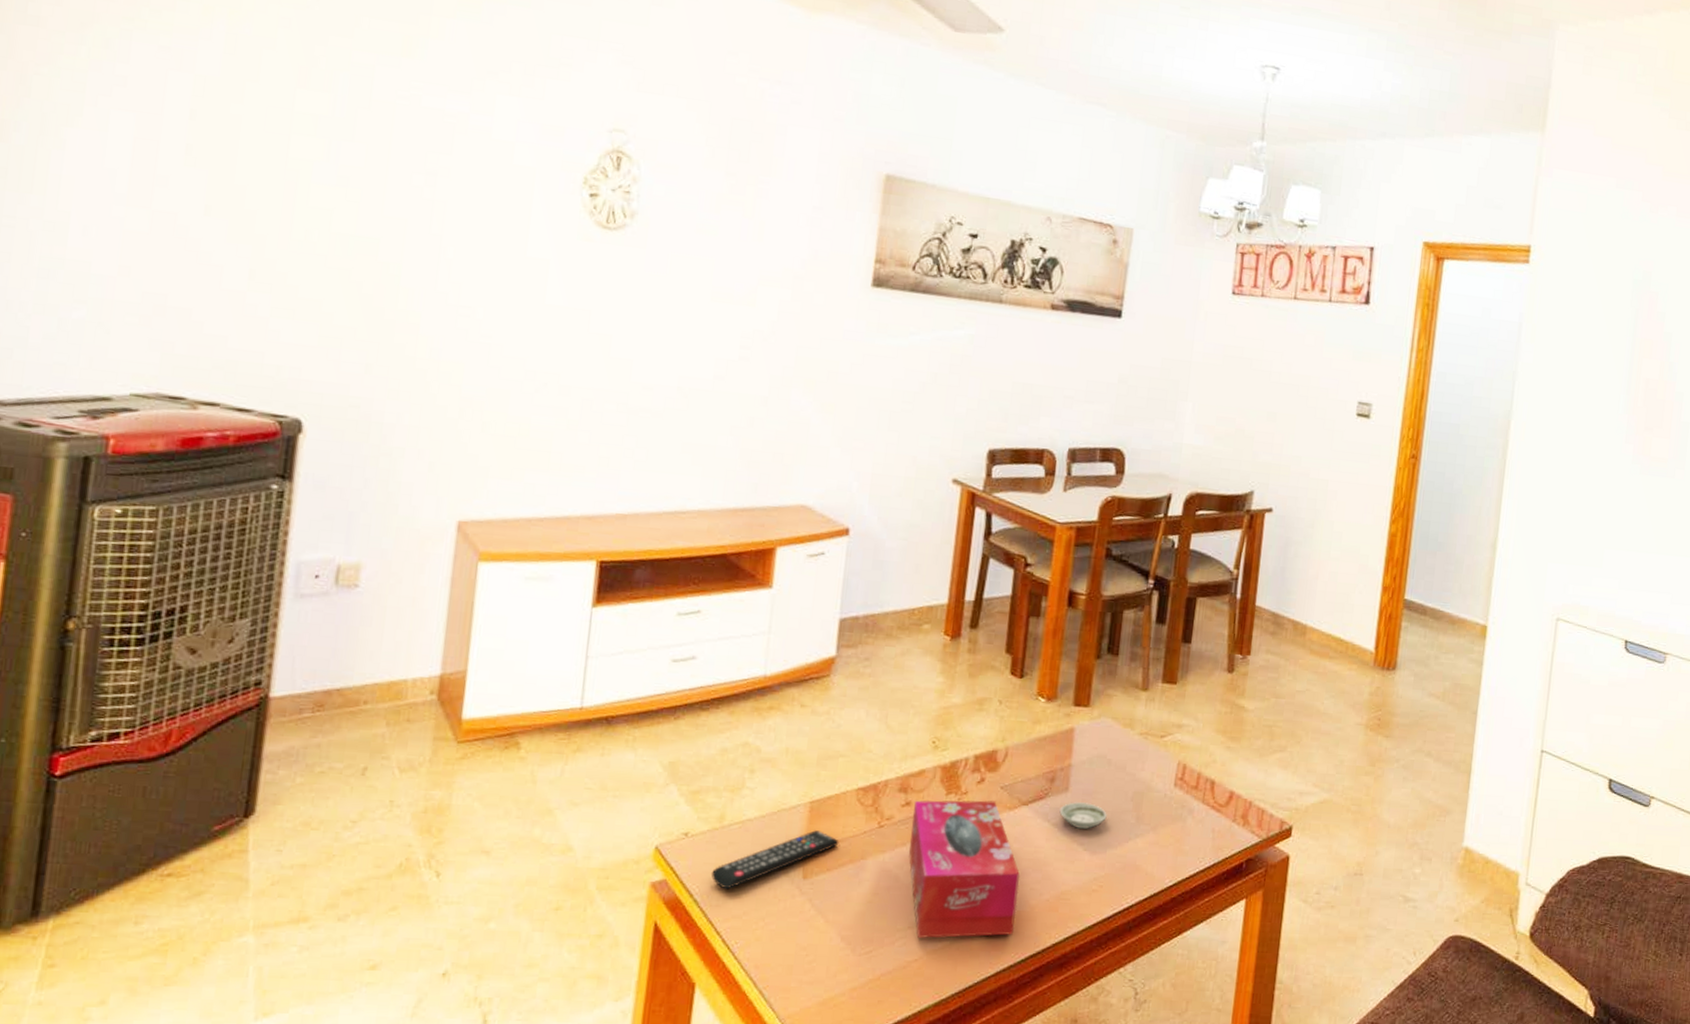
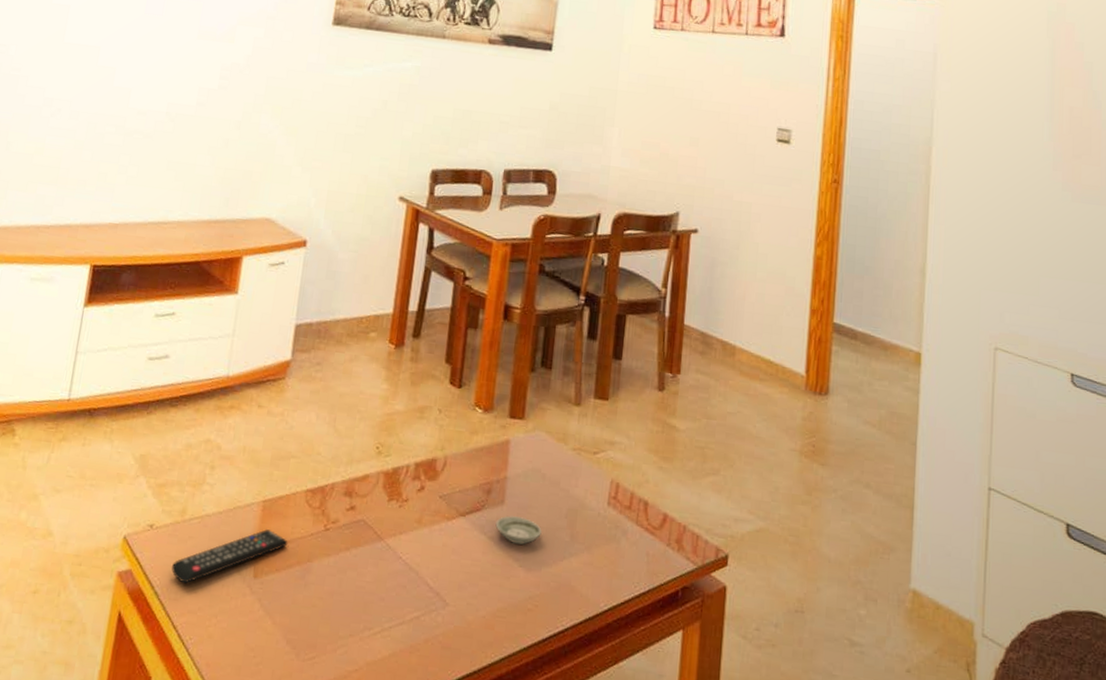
tissue box: present [908,799,1021,938] -> none [351,505,458,651]

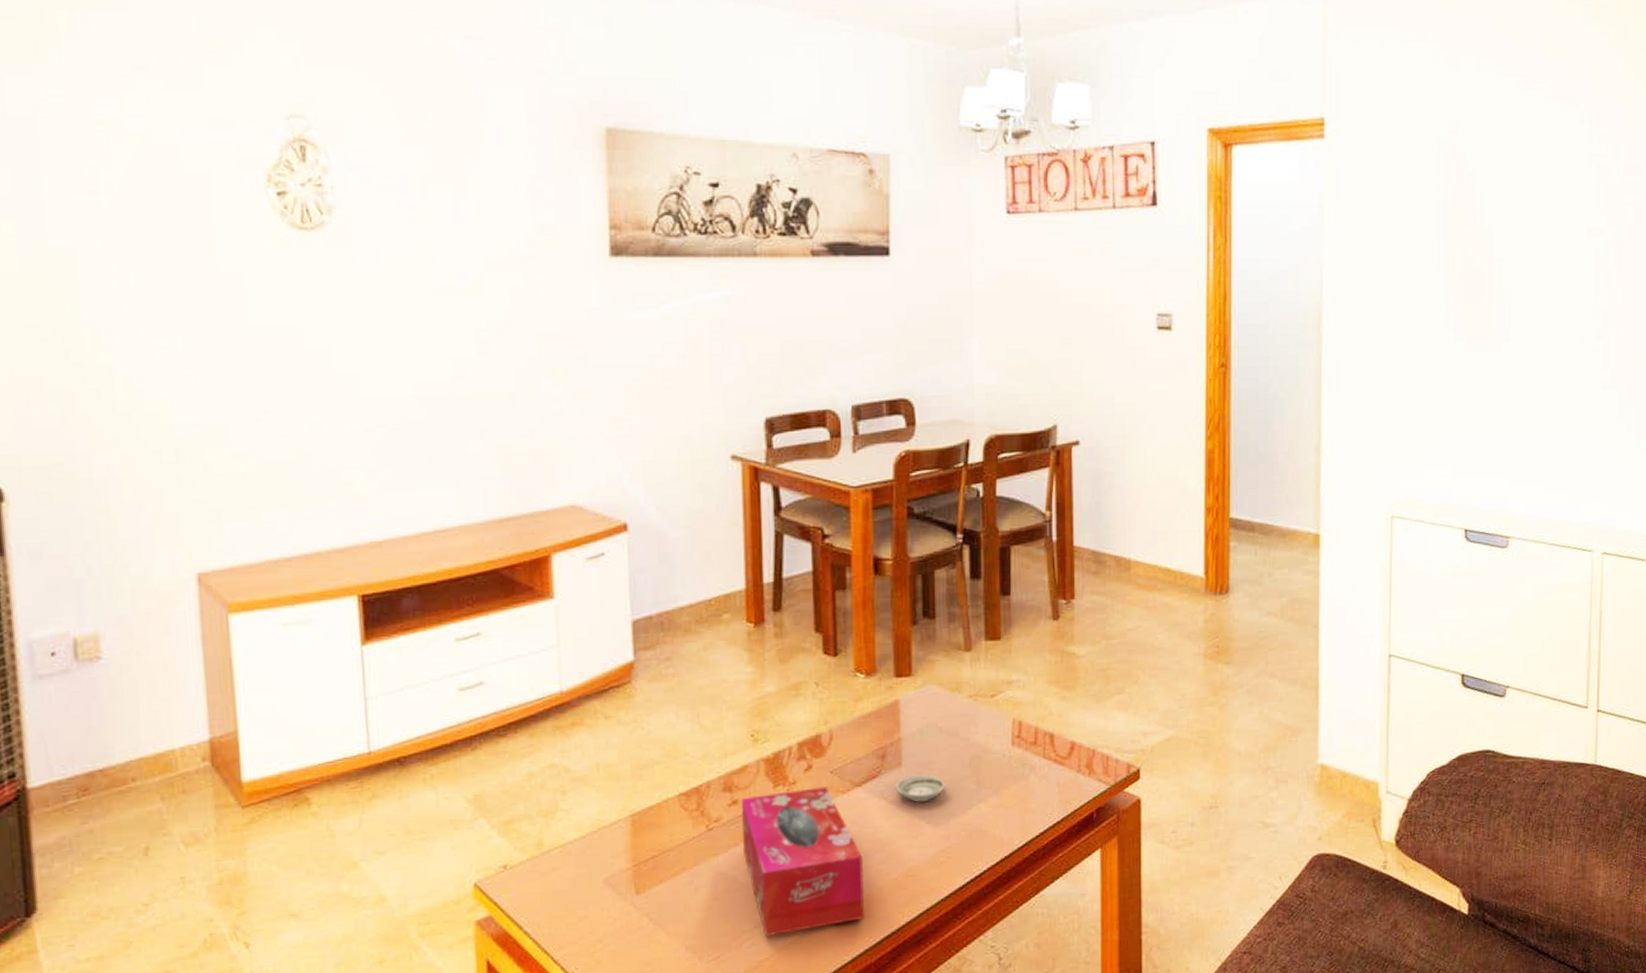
remote control: present [172,529,288,584] -> none [539,843,668,917]
tissue box: none [351,505,458,651] -> present [740,787,865,936]

